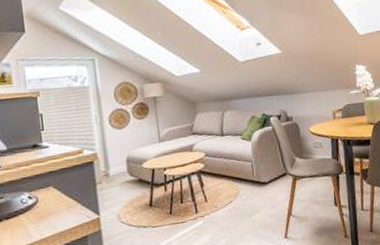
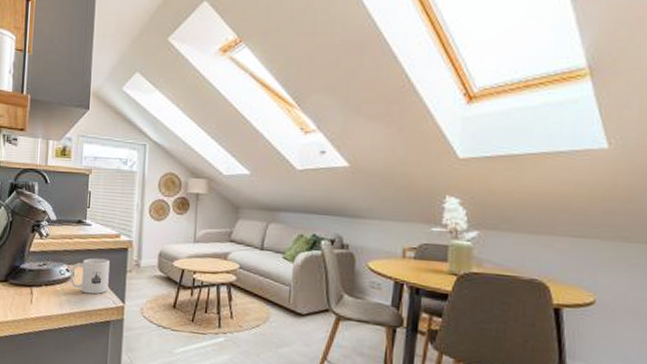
mug: none [34,176,79,216] -> present [70,258,110,295]

